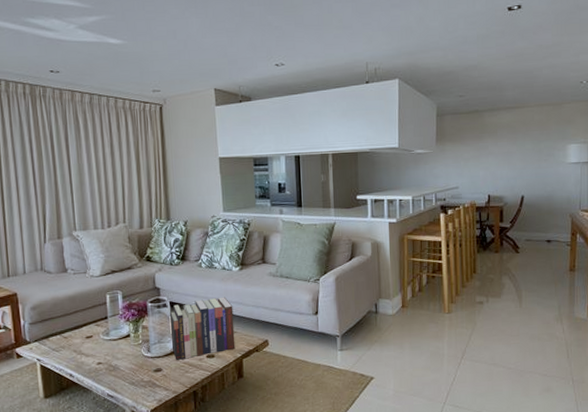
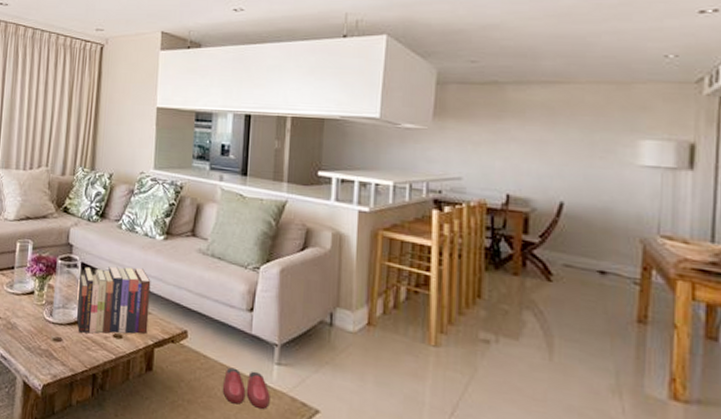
slippers: none [300,359,337,387] -> present [222,367,270,409]

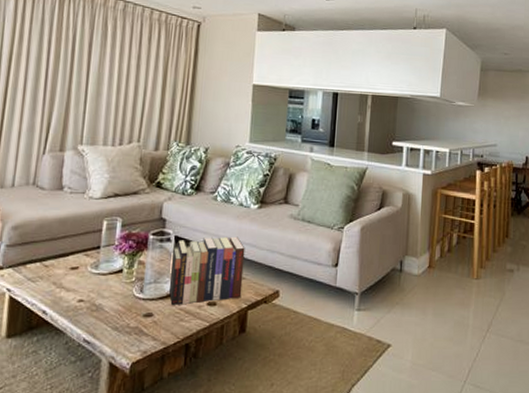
slippers: present [222,367,270,409] -> none [310,318,351,351]

